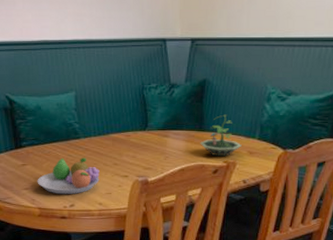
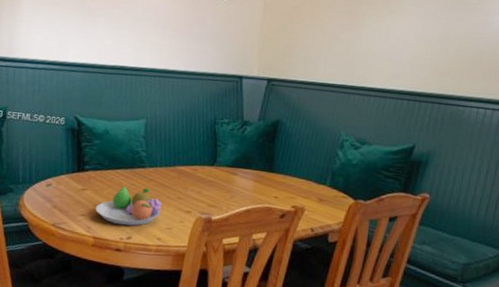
terrarium: present [200,114,242,157] -> none [268,157,312,202]

